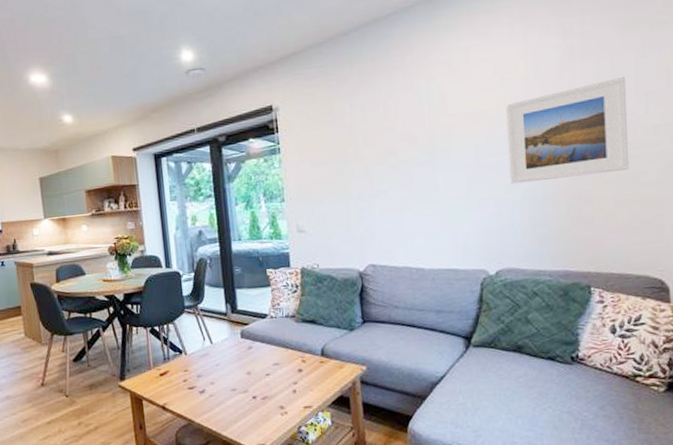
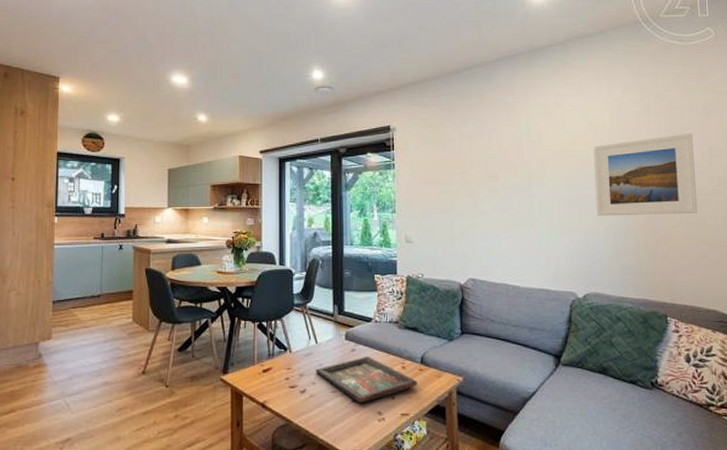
decorative tray: none [213,352,319,400] -> present [316,355,417,404]

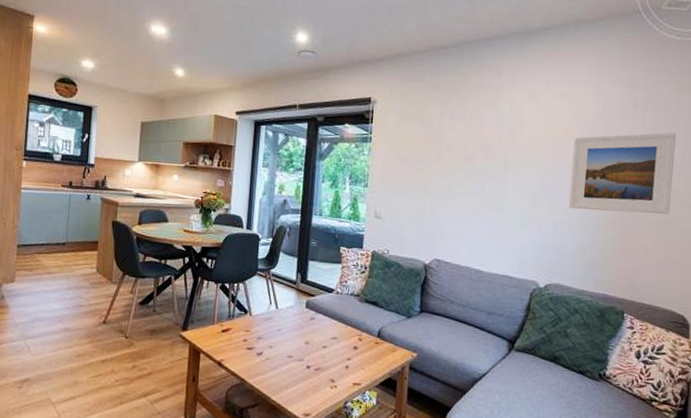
decorative tray: present [316,355,417,404] -> none [274,325,372,370]

